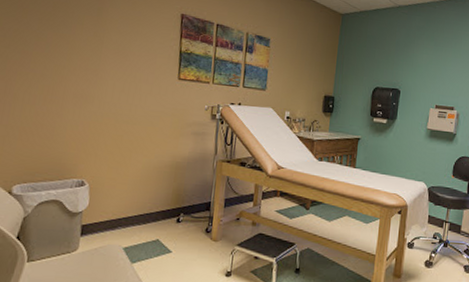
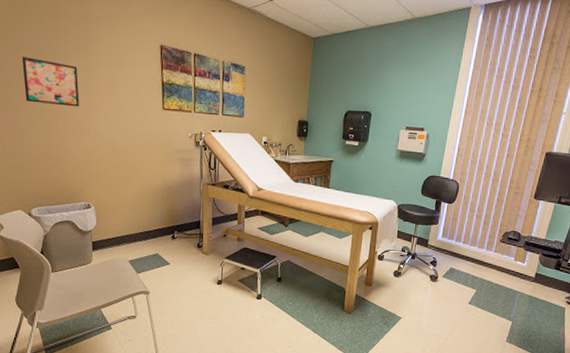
wall art: none [23,19,88,74] -> present [21,57,79,107]

